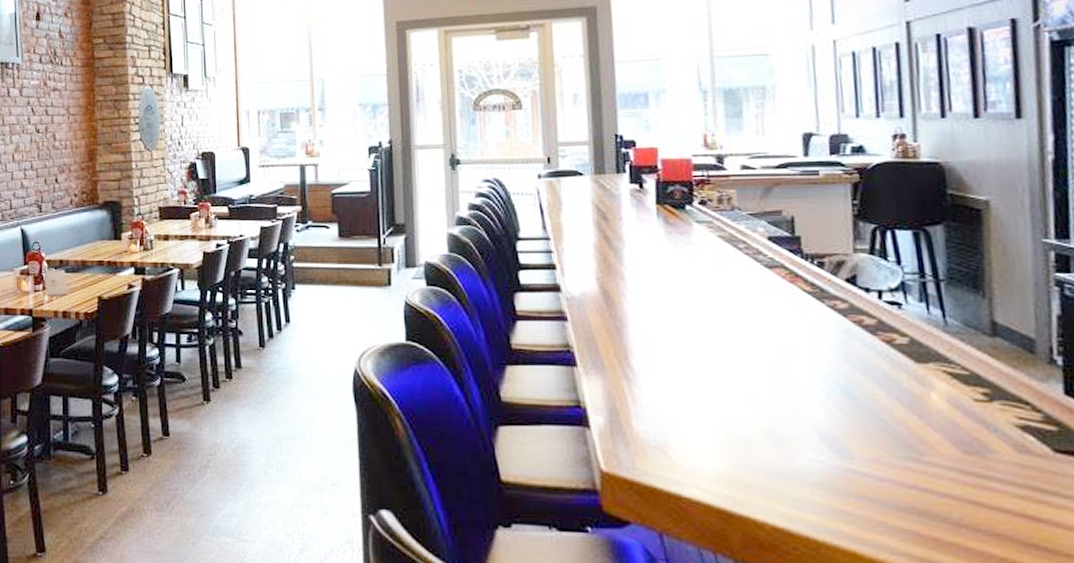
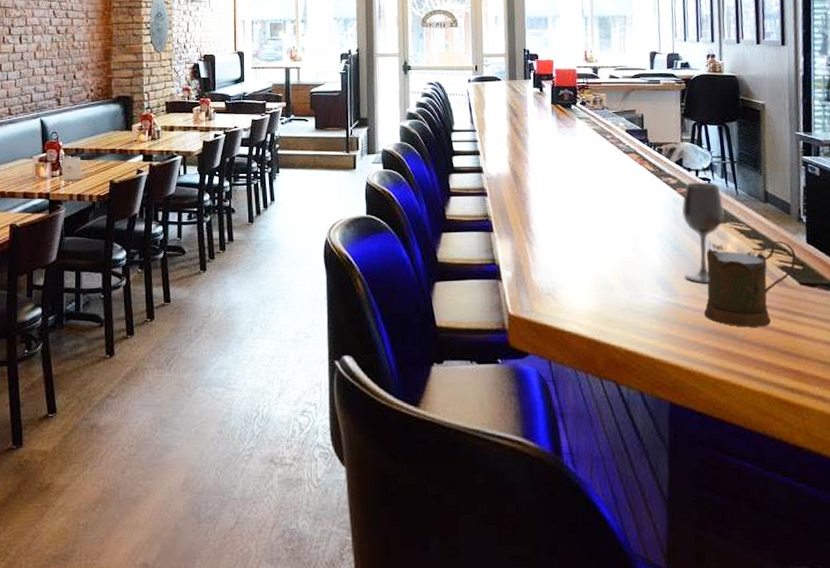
wine glass: none [856,307,925,445] -> present [681,182,724,284]
beer mug: none [894,387,1047,508] -> present [703,240,796,327]

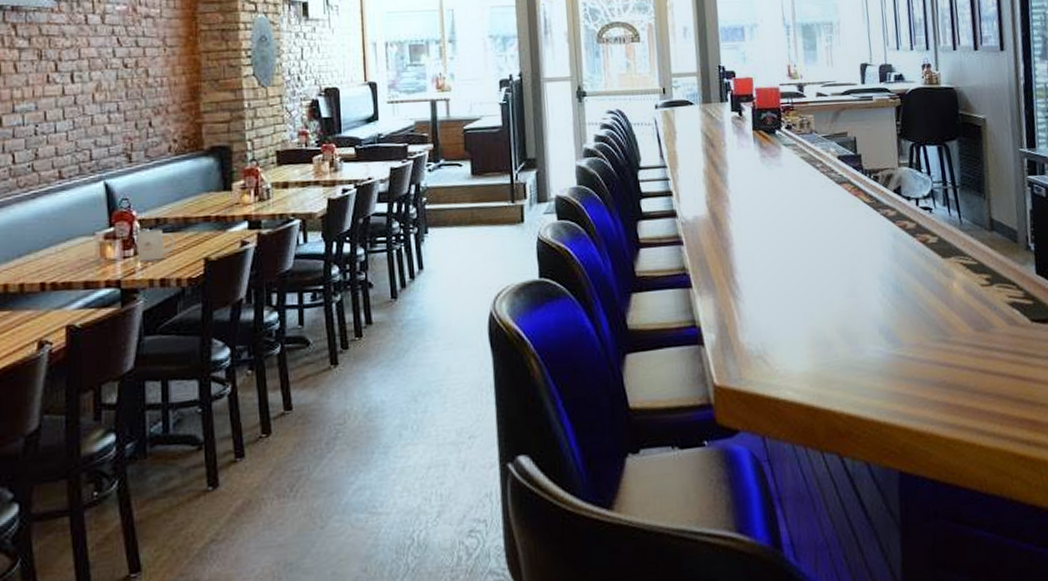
wine glass: present [681,182,724,284] -> none [902,212,949,330]
beer mug: present [703,240,796,327] -> none [931,273,1026,376]

